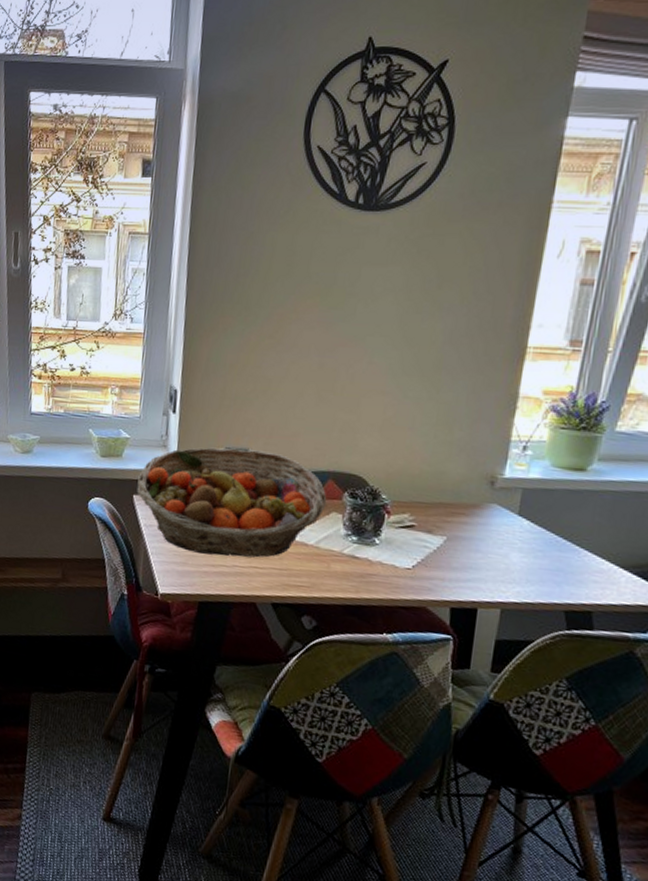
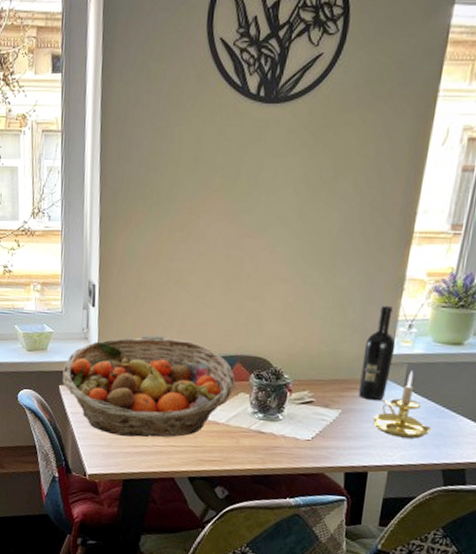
wine bottle: none [466,423,509,529] -> present [358,305,396,401]
candle holder: none [482,496,551,574] -> present [372,370,431,439]

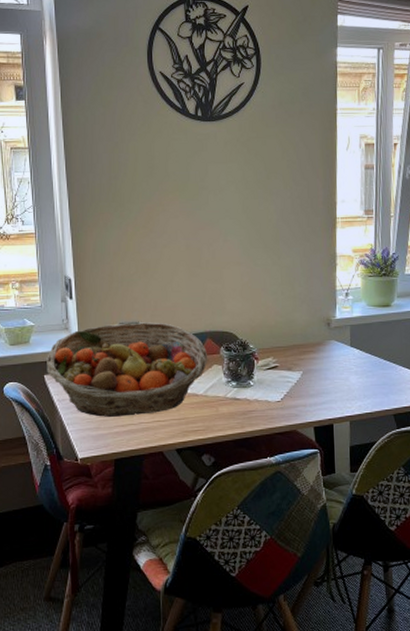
wine bottle: present [358,305,396,401] -> none [313,278,338,361]
candle holder: present [372,370,431,439] -> none [329,331,378,390]

